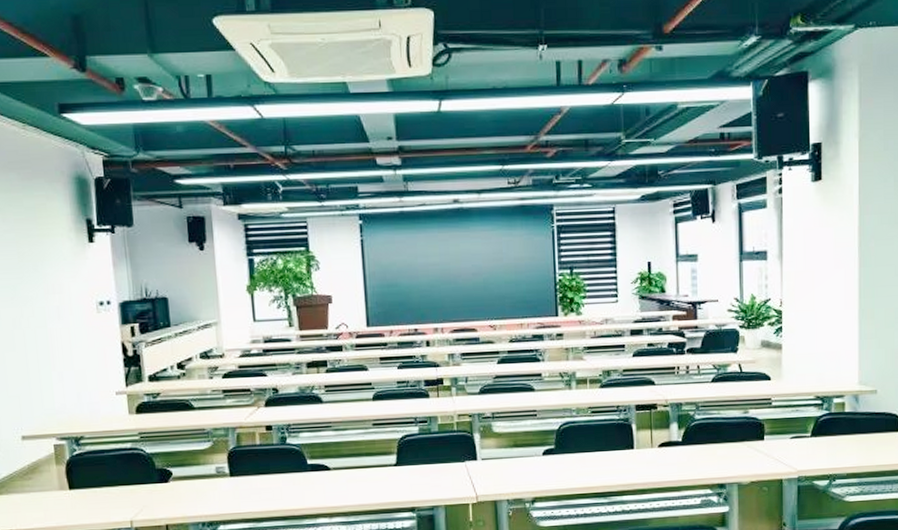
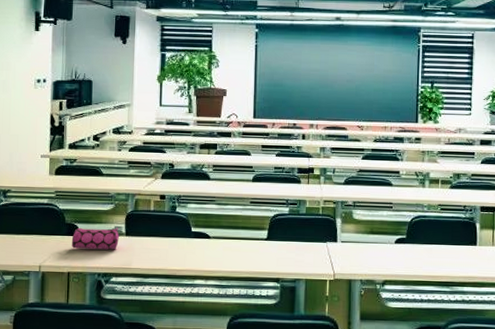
pencil case: none [165,468,223,497] -> present [71,227,120,250]

